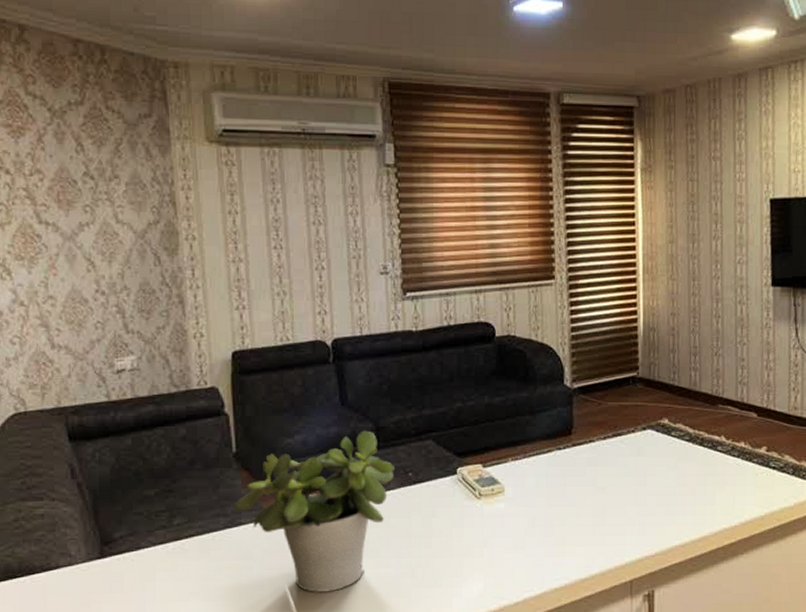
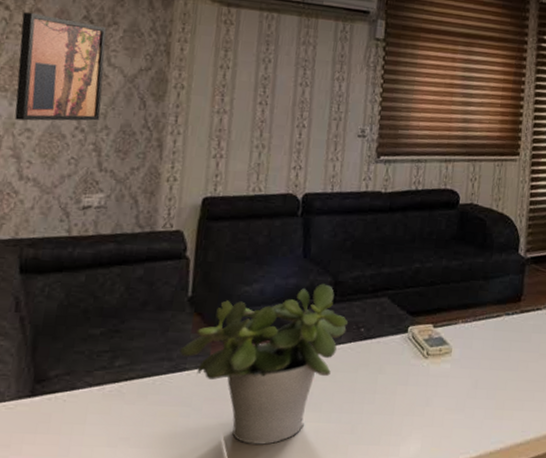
wall art: none [24,175,118,288] -> present [14,12,107,121]

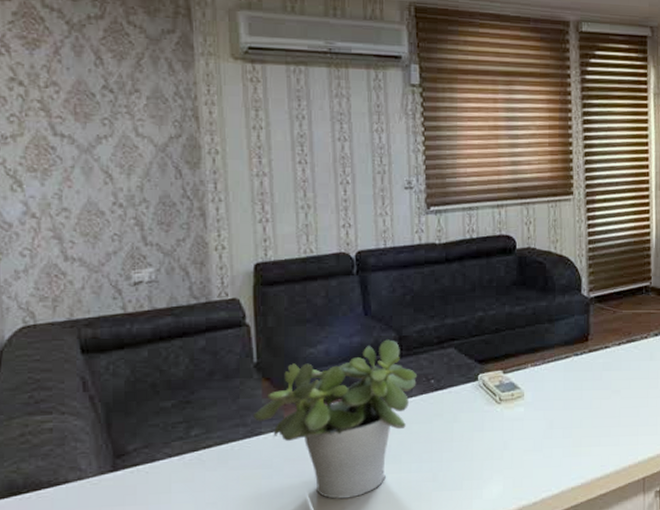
wall art: present [14,12,107,121] -> none [39,87,137,200]

